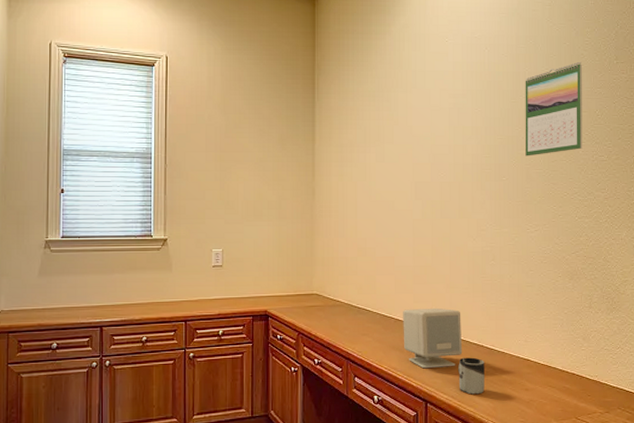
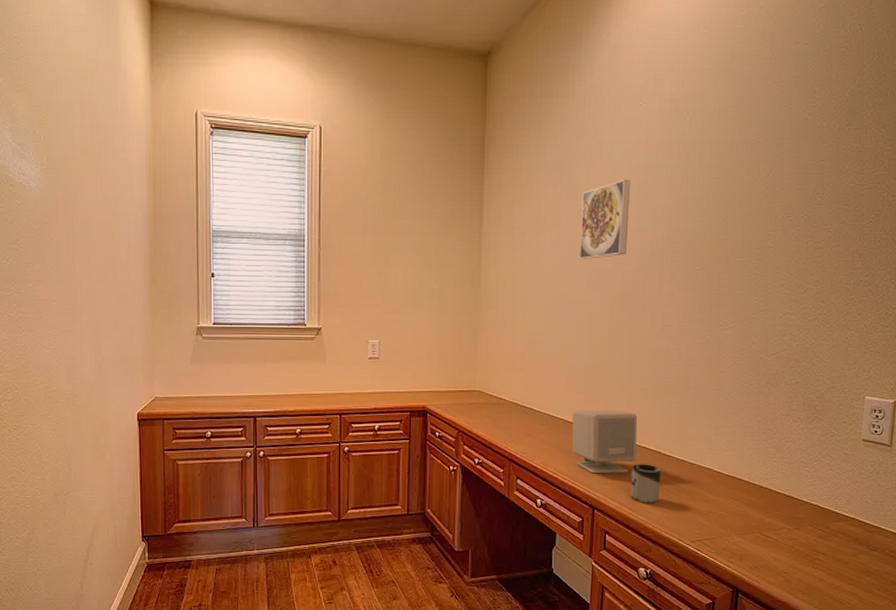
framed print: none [401,103,443,172] -> present [578,179,631,259]
calendar: present [525,61,583,156] -> none [725,128,805,242]

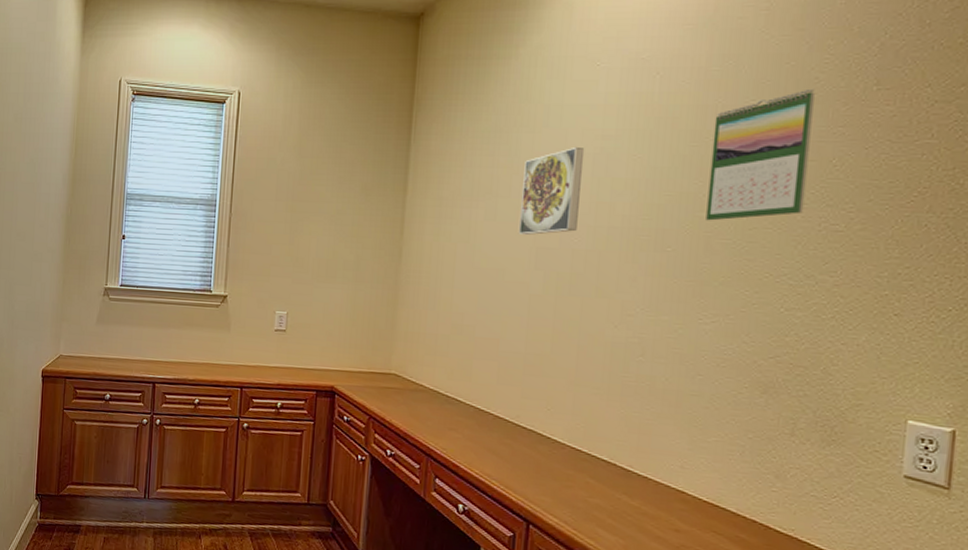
speaker: present [571,409,638,474] -> none [503,405,588,485]
cup: present [630,464,661,503] -> none [575,475,616,525]
calendar: none [725,128,805,242] -> present [706,88,815,221]

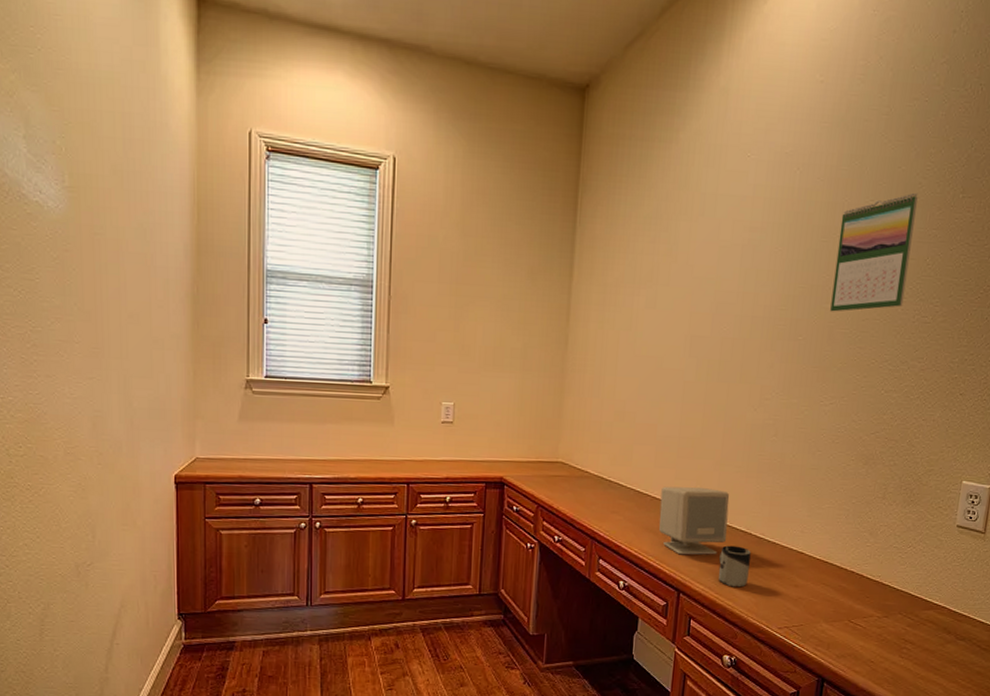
speaker: none [503,405,588,485] -> present [659,486,730,555]
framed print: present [518,146,585,235] -> none [675,237,735,323]
cup: none [575,475,616,525] -> present [718,545,751,588]

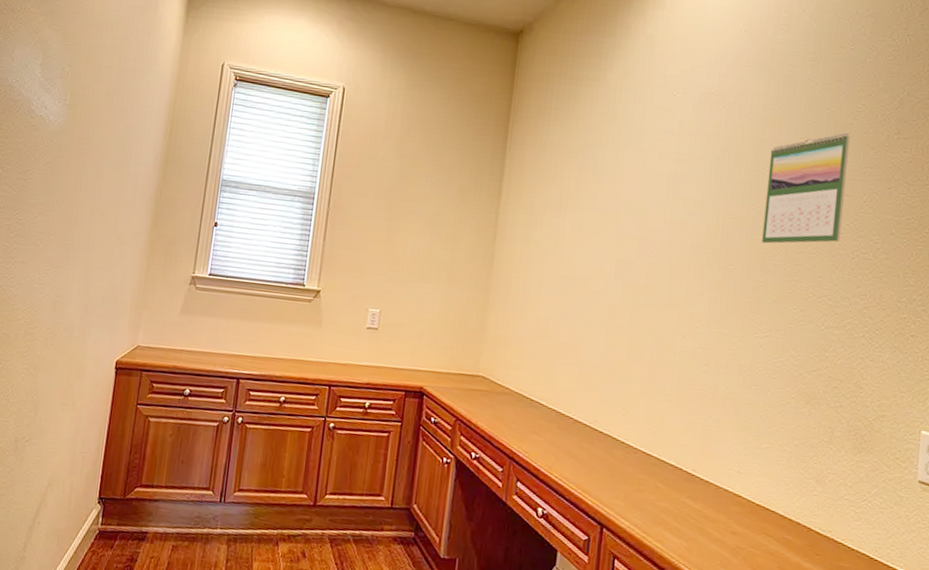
speaker: present [659,486,730,555] -> none [581,410,658,489]
cup: present [718,545,751,588] -> none [645,479,682,528]

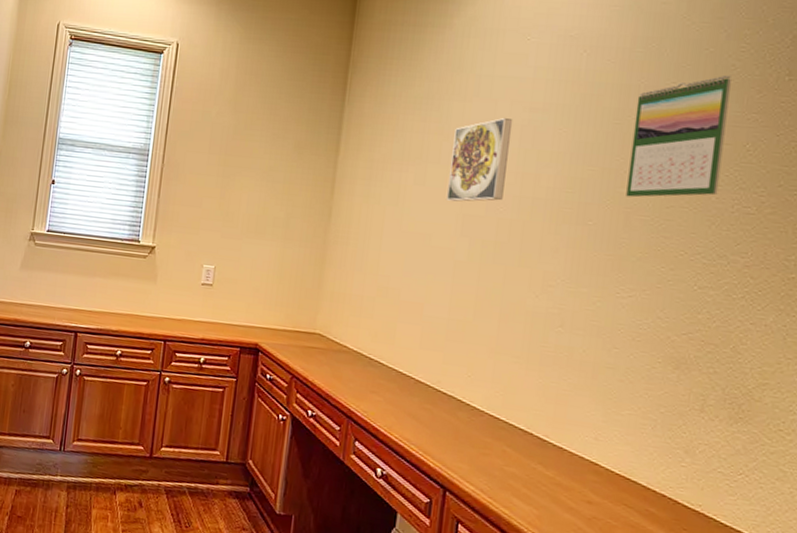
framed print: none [600,167,662,247] -> present [445,117,513,202]

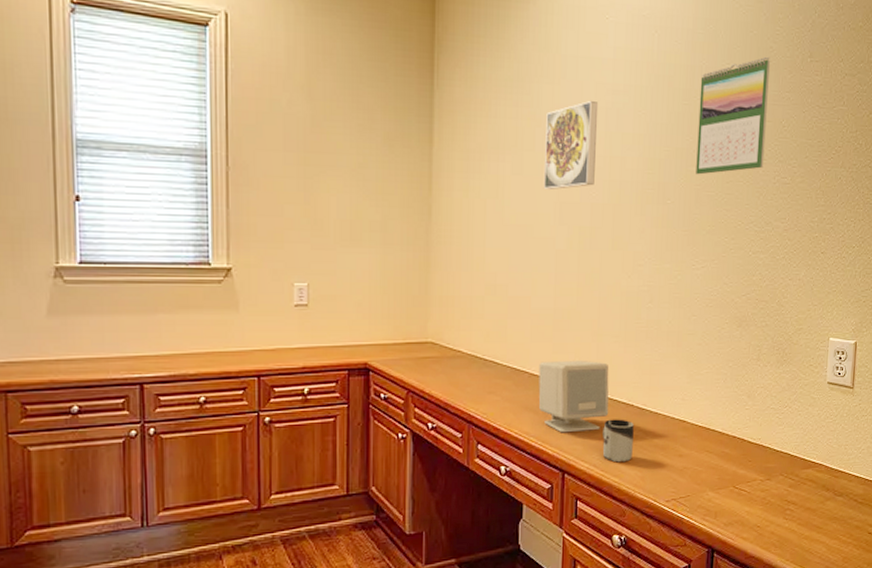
speaker: none [423,370,506,452] -> present [538,360,609,433]
cup: none [492,443,532,495] -> present [602,419,634,463]

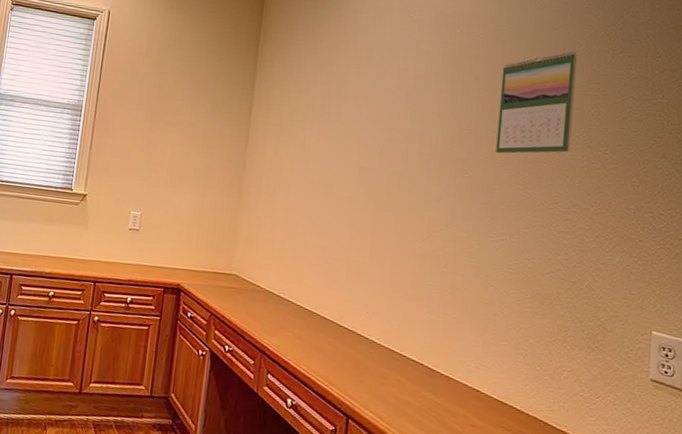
speaker: present [538,360,609,433] -> none [327,307,400,382]
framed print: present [543,100,599,189] -> none [344,83,401,156]
cup: present [602,419,634,463] -> none [388,373,423,421]

